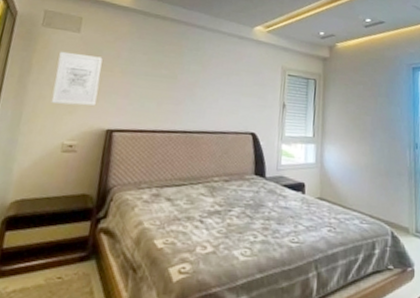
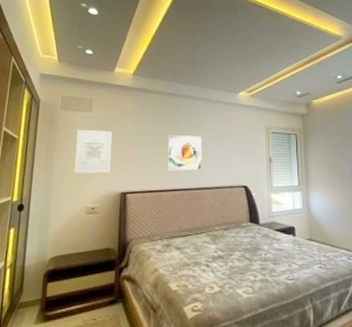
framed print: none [164,68,208,111] -> present [167,135,202,171]

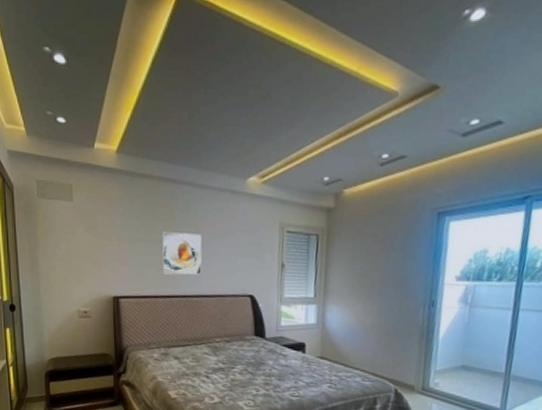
wall art: present [74,129,112,174] -> none [59,222,101,275]

